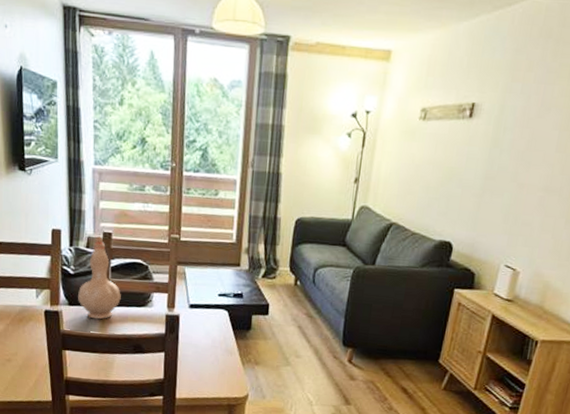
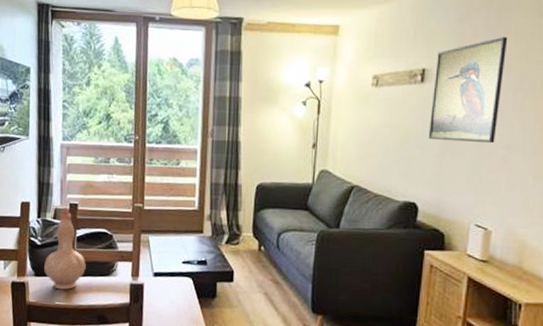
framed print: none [470,72,562,185] -> present [428,37,508,144]

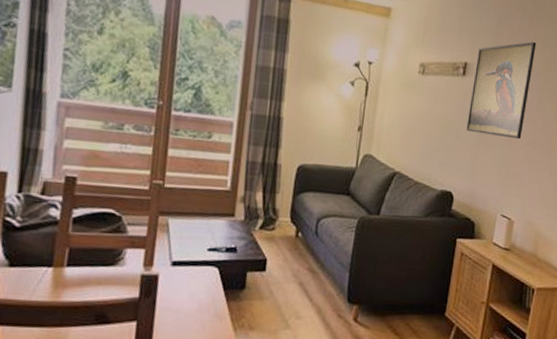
vase: present [44,206,86,290] -> none [23,180,84,284]

